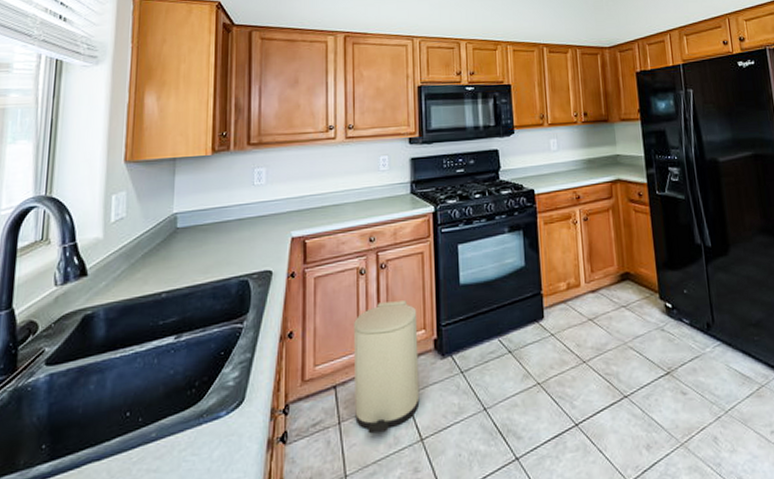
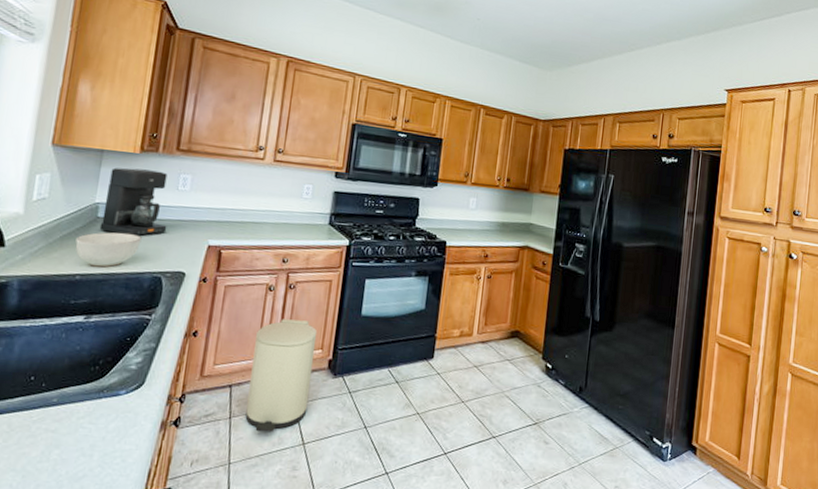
bowl: none [158,238,224,281] -> present [75,232,142,268]
coffee maker: none [180,169,248,243] -> present [99,167,168,236]

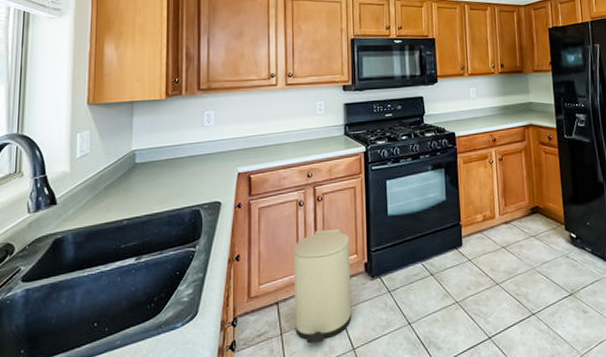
bowl: present [75,232,142,268] -> none [119,173,177,210]
coffee maker: present [99,167,168,236] -> none [138,112,199,177]

